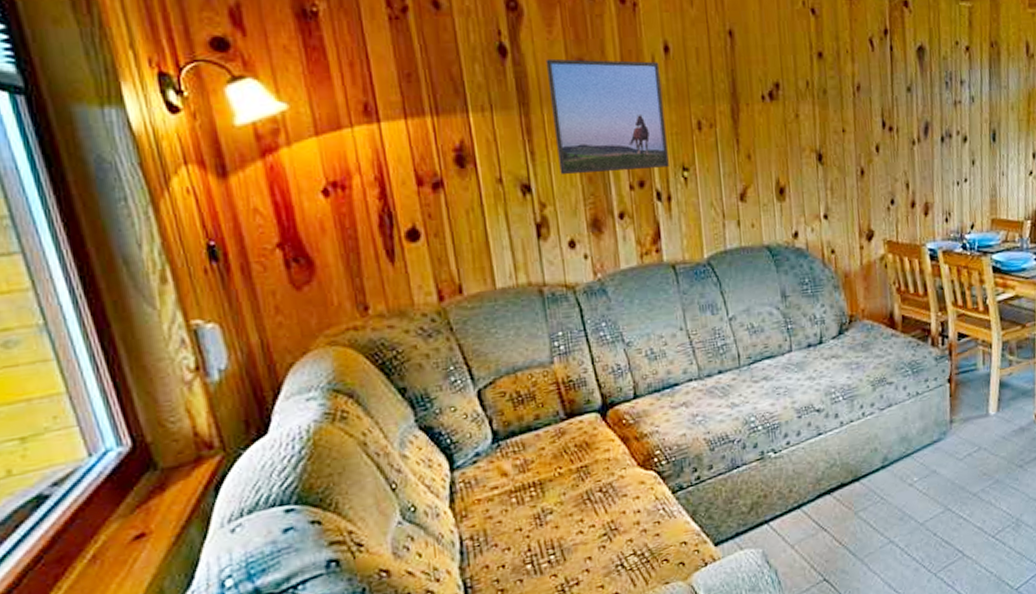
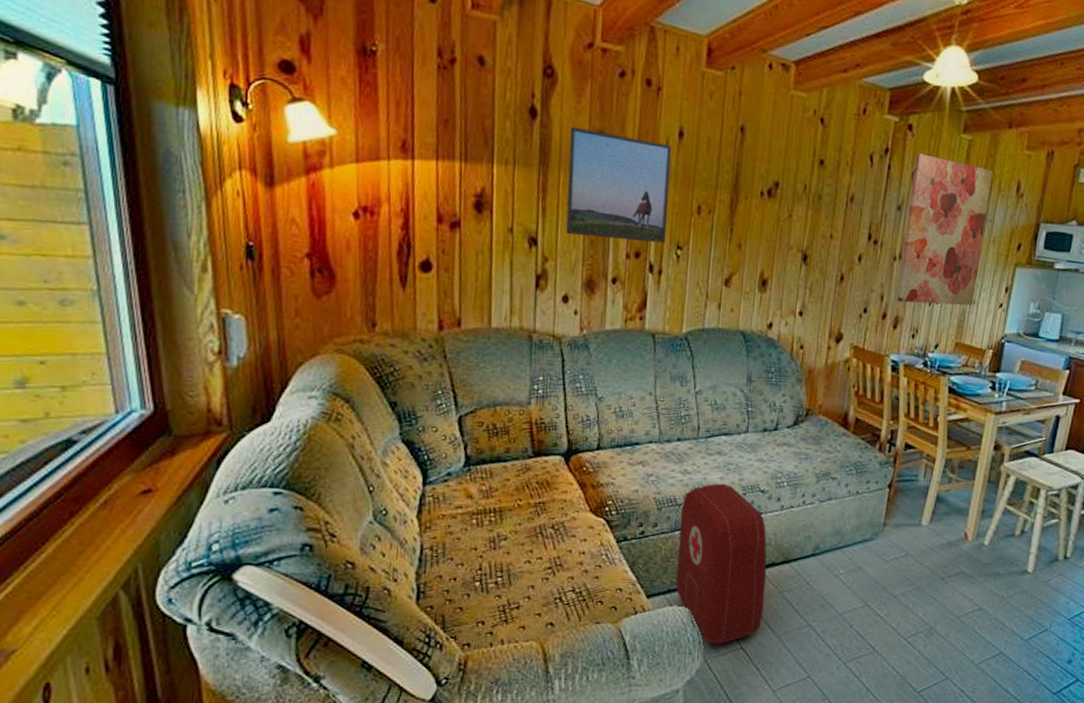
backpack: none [735,409,842,582] -> present [675,483,767,645]
wall art: none [916,29,1003,188] -> present [896,153,993,306]

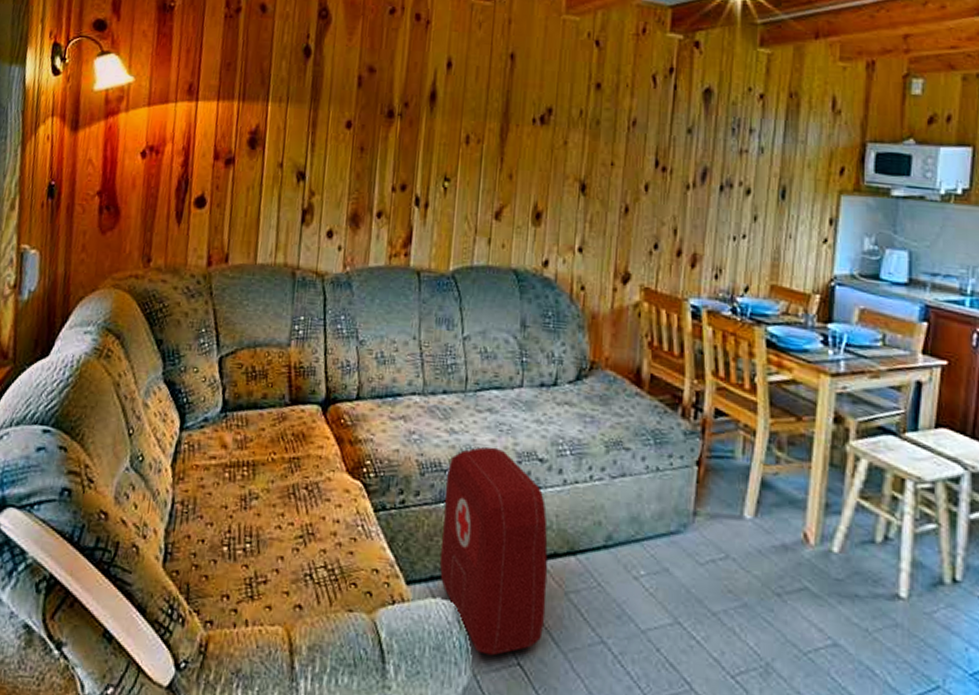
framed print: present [566,126,672,243] -> none [333,62,440,175]
wall art: present [896,153,993,306] -> none [693,71,800,241]

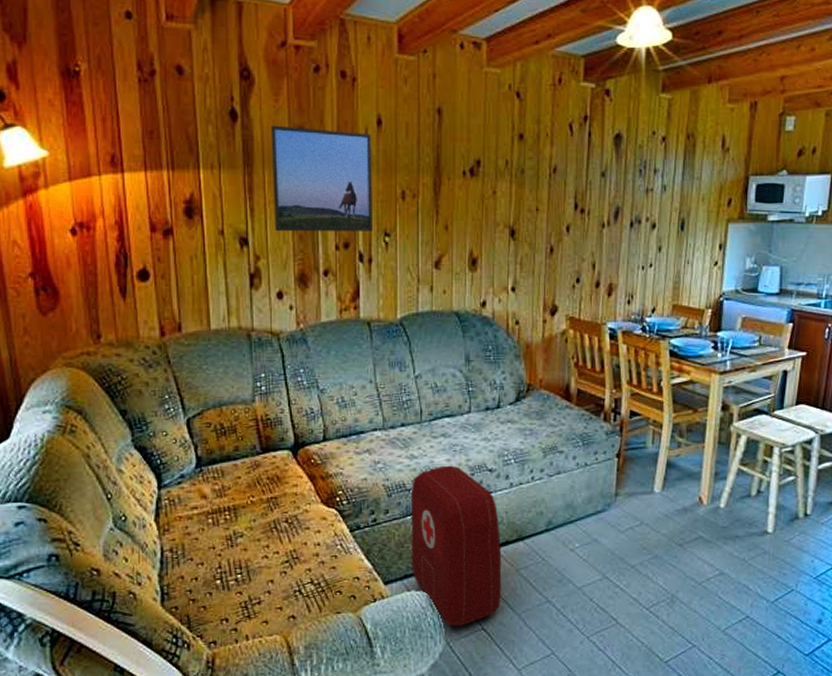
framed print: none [333,62,440,175] -> present [270,125,373,231]

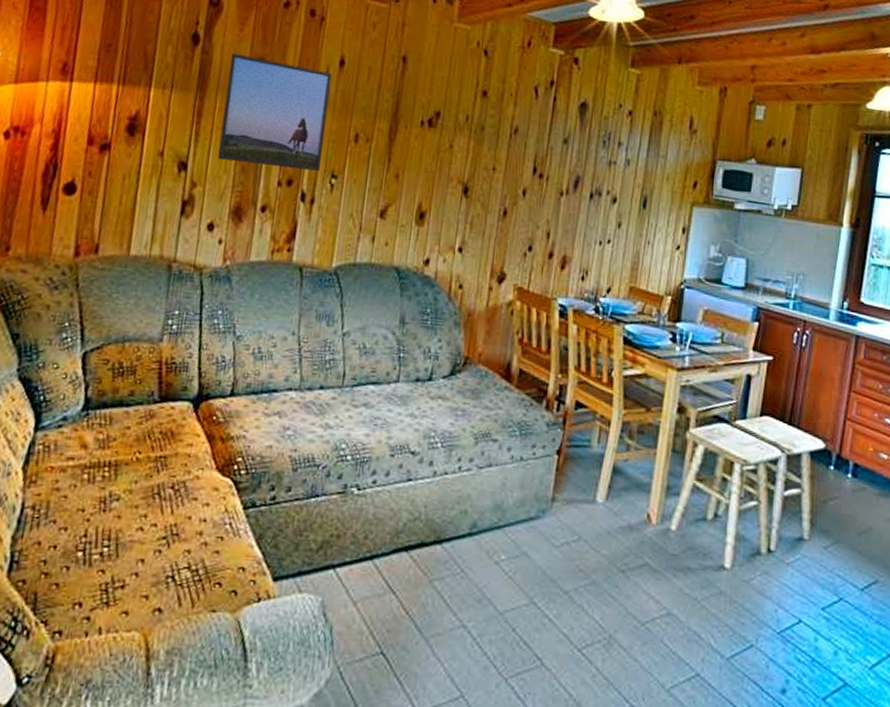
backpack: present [410,465,502,627] -> none [308,441,417,647]

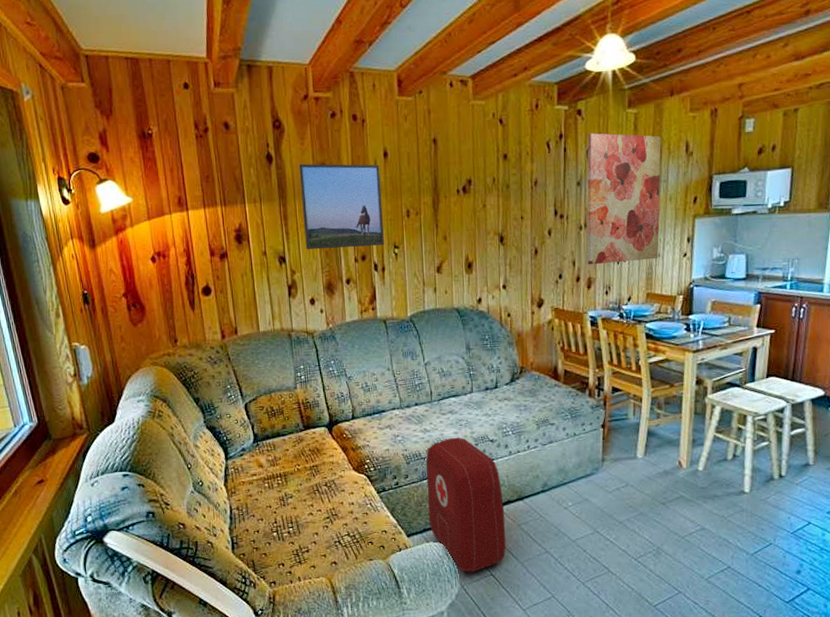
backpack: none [308,441,417,647] -> present [425,437,506,573]
wall art: none [564,86,664,247] -> present [587,133,661,265]

